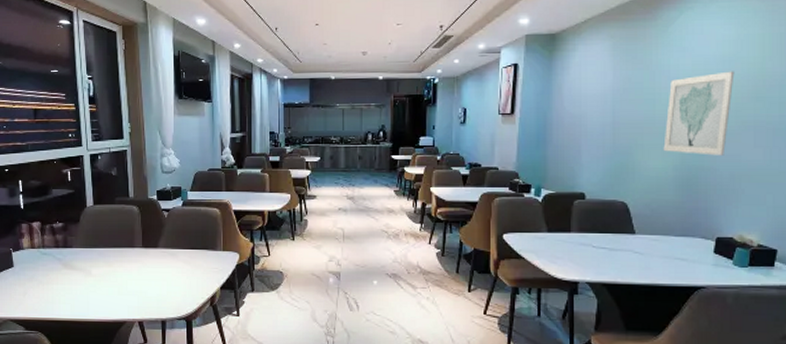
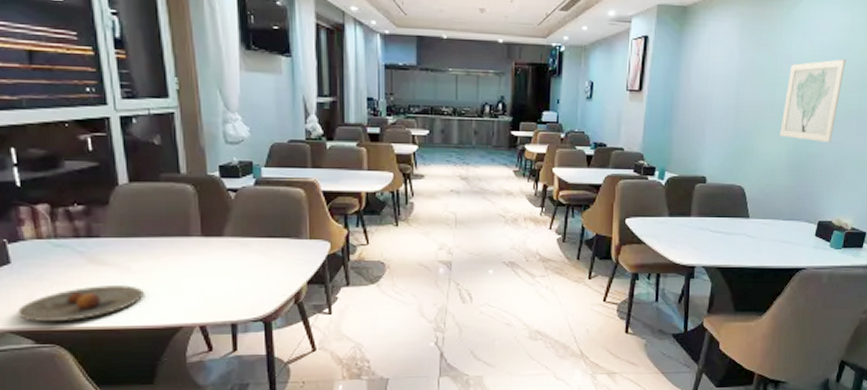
plate: none [15,286,100,314] -> present [17,285,144,323]

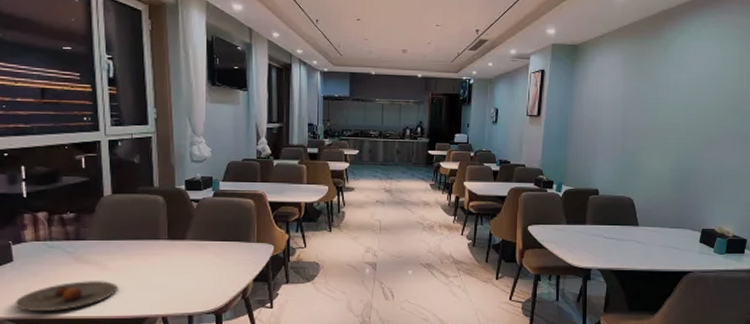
wall art: present [779,59,846,142] -> none [663,87,719,159]

